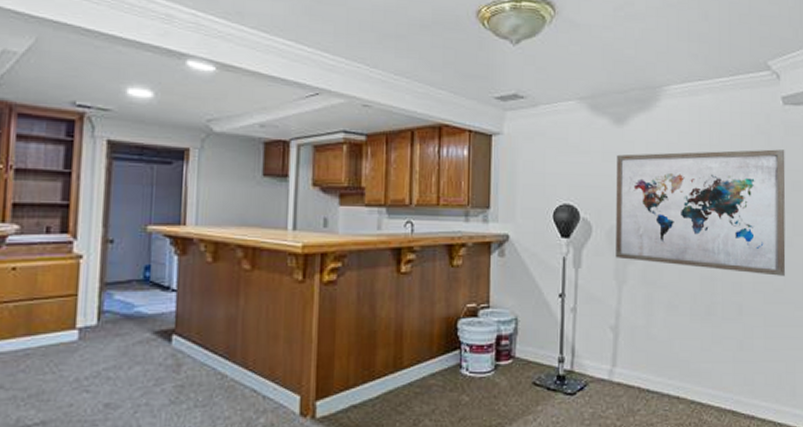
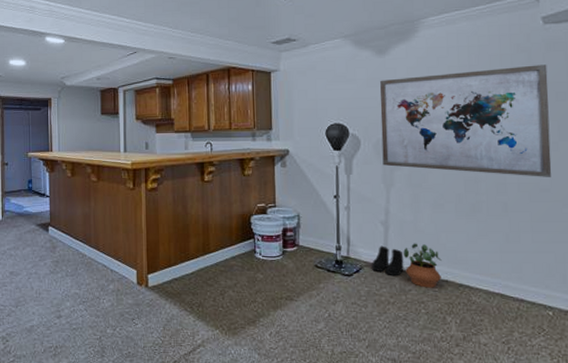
boots: none [598,356,634,394] -> present [372,245,404,276]
potted plant: none [634,352,674,407] -> present [403,243,442,288]

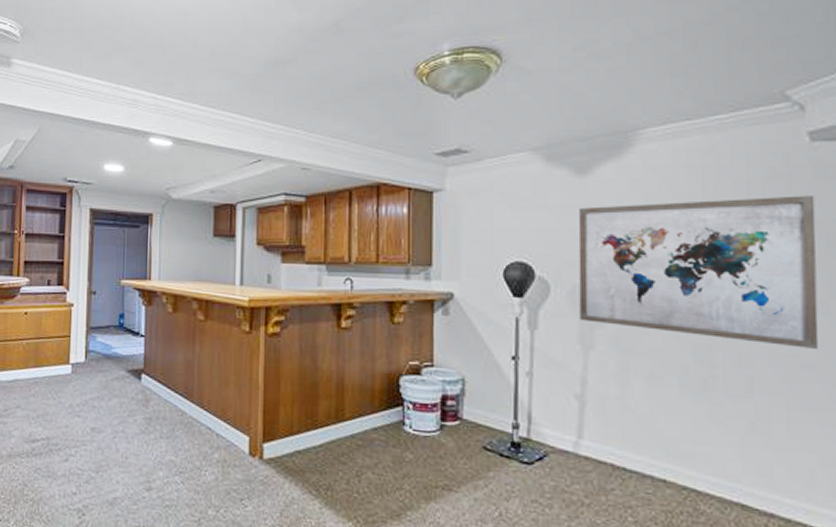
boots: present [372,245,404,276] -> none [561,426,605,470]
potted plant: present [403,243,442,288] -> none [605,426,658,489]

